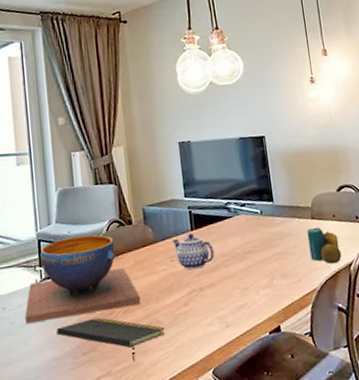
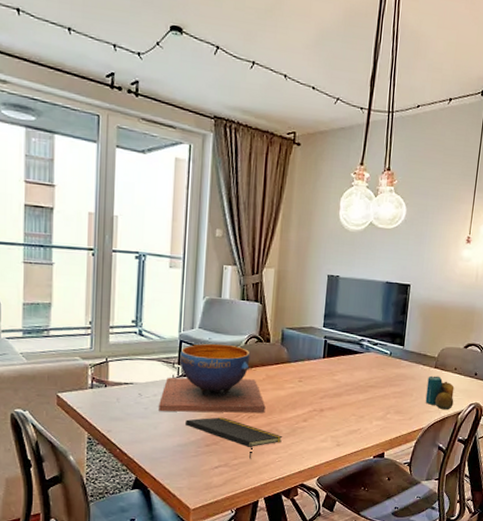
teapot: present [172,233,215,270] -> none [304,361,341,393]

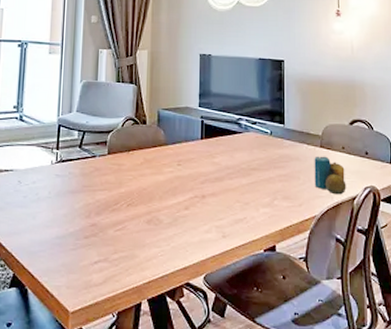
decorative bowl: present [159,343,266,413] -> none [38,127,145,201]
notepad: present [185,417,283,459] -> none [64,205,164,253]

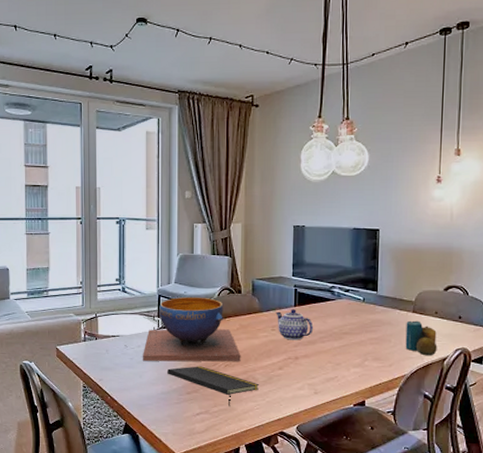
decorative bowl: none [38,127,145,201] -> present [143,296,241,362]
notepad: none [64,205,164,253] -> present [167,366,260,406]
teapot: none [182,142,221,177] -> present [276,309,314,341]

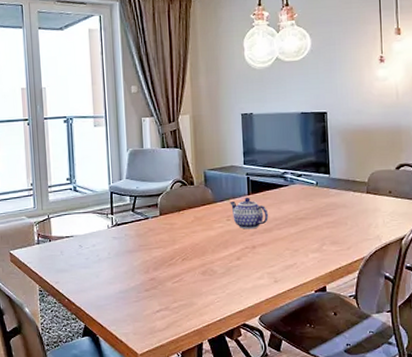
decorative bowl: present [143,296,241,362] -> none [98,191,198,260]
notepad: present [167,366,260,406] -> none [124,261,219,301]
candle: present [405,320,437,356] -> none [361,201,394,237]

